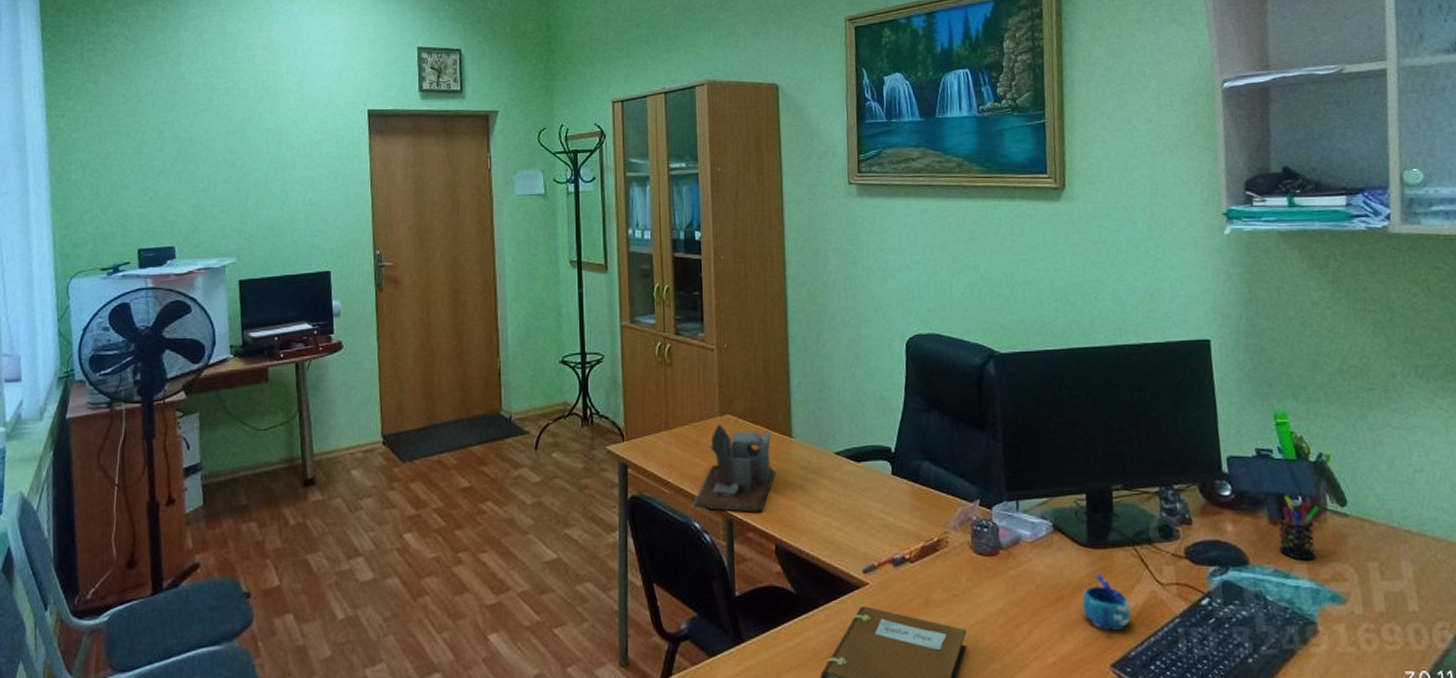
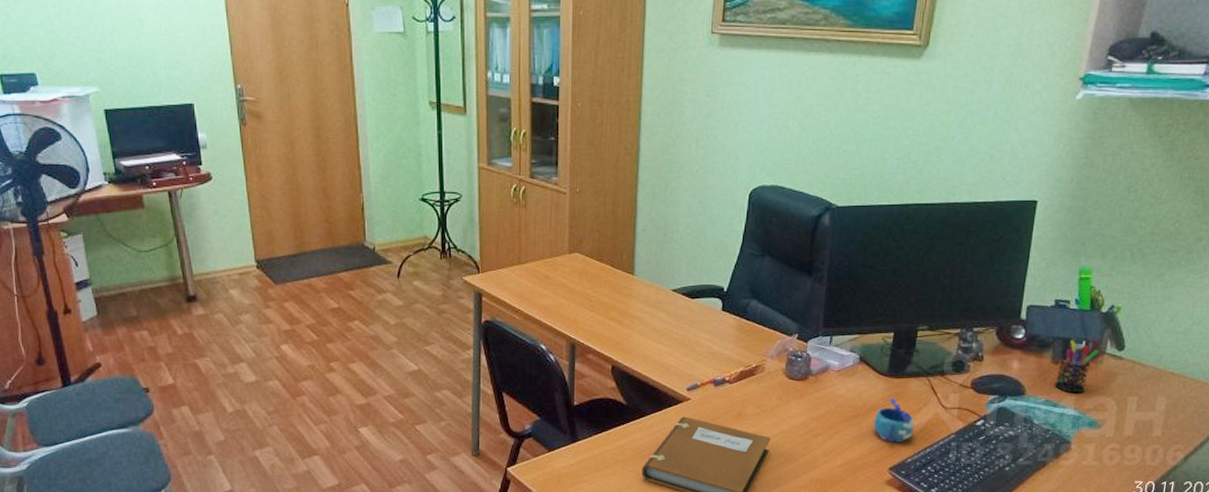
desk organizer: present [691,424,777,512] -> none [538,261,618,338]

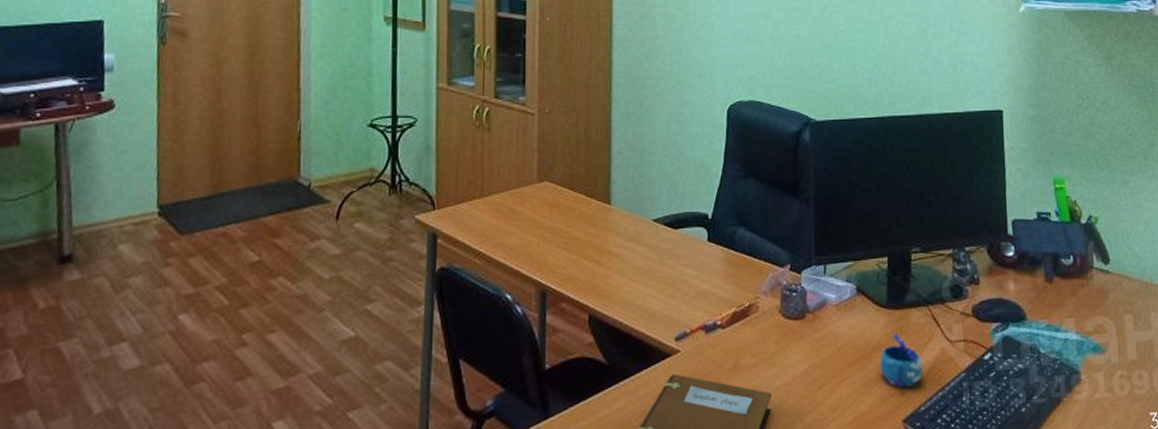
pen holder: present [1055,340,1100,394] -> none [1052,255,1088,315]

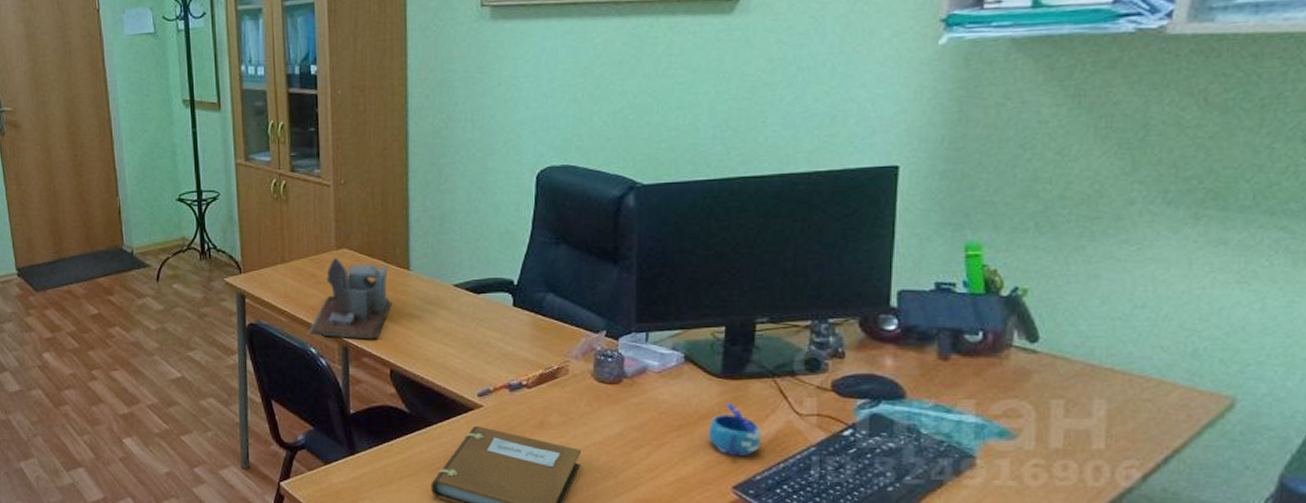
desk organizer: none [503,191,593,282] -> present [307,258,393,340]

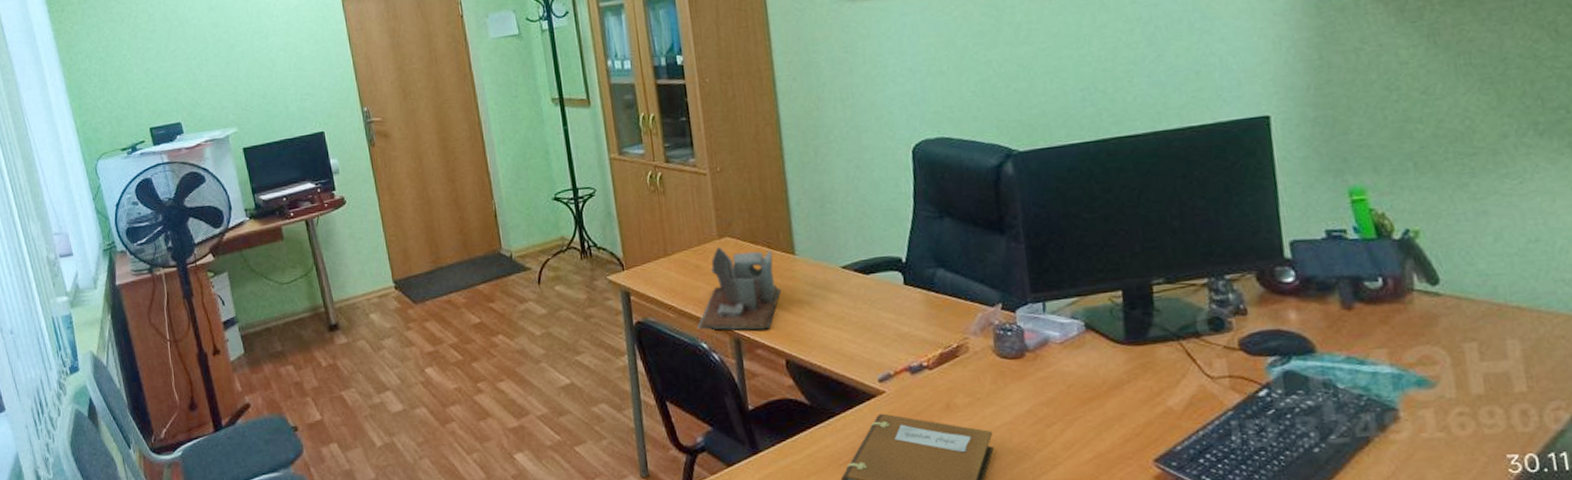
mug: present [708,403,762,456] -> none [1119,370,1177,427]

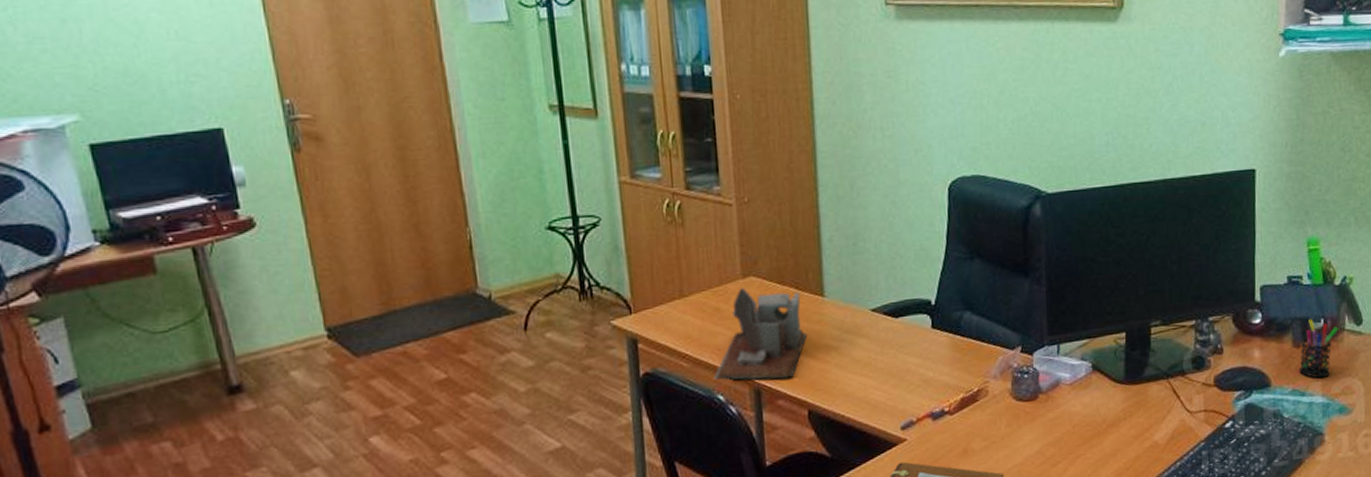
pen holder: none [1352,278,1406,345] -> present [1299,319,1339,379]

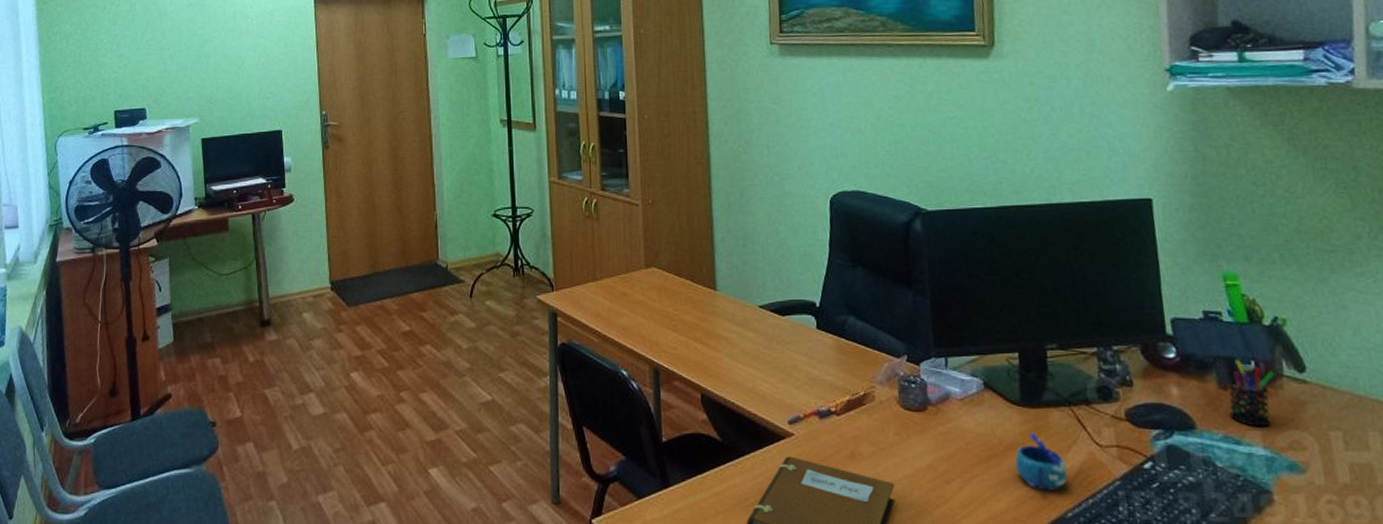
desk organizer: present [713,288,808,380] -> none [618,277,702,362]
mug: none [1116,408,1161,461] -> present [1015,433,1068,491]

